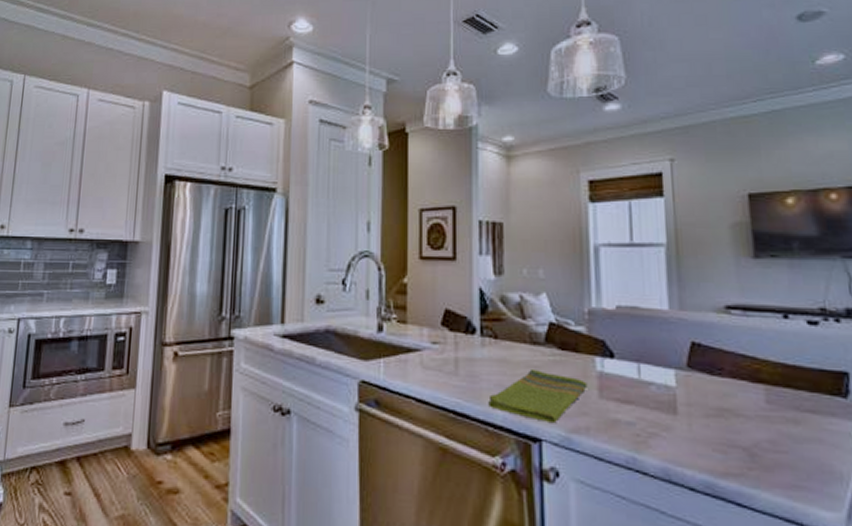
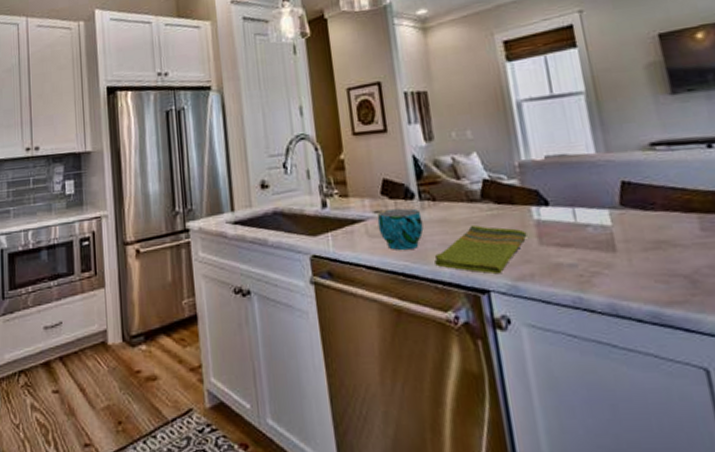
cup: none [434,341,481,388] -> present [377,208,424,251]

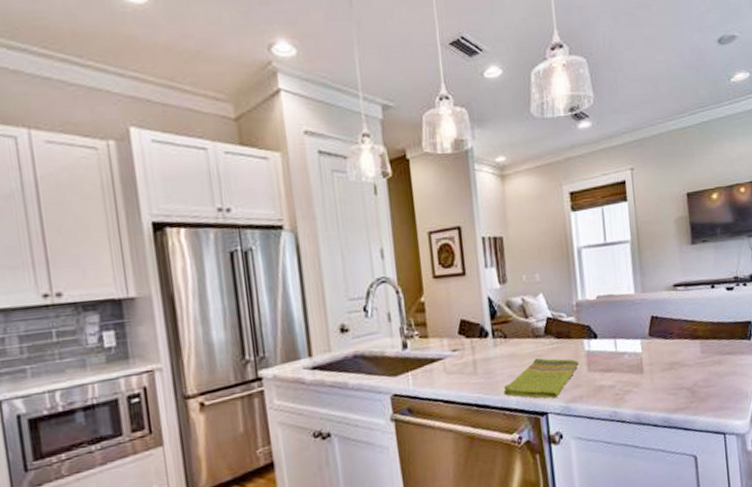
cup: present [377,208,424,251] -> none [454,346,496,384]

